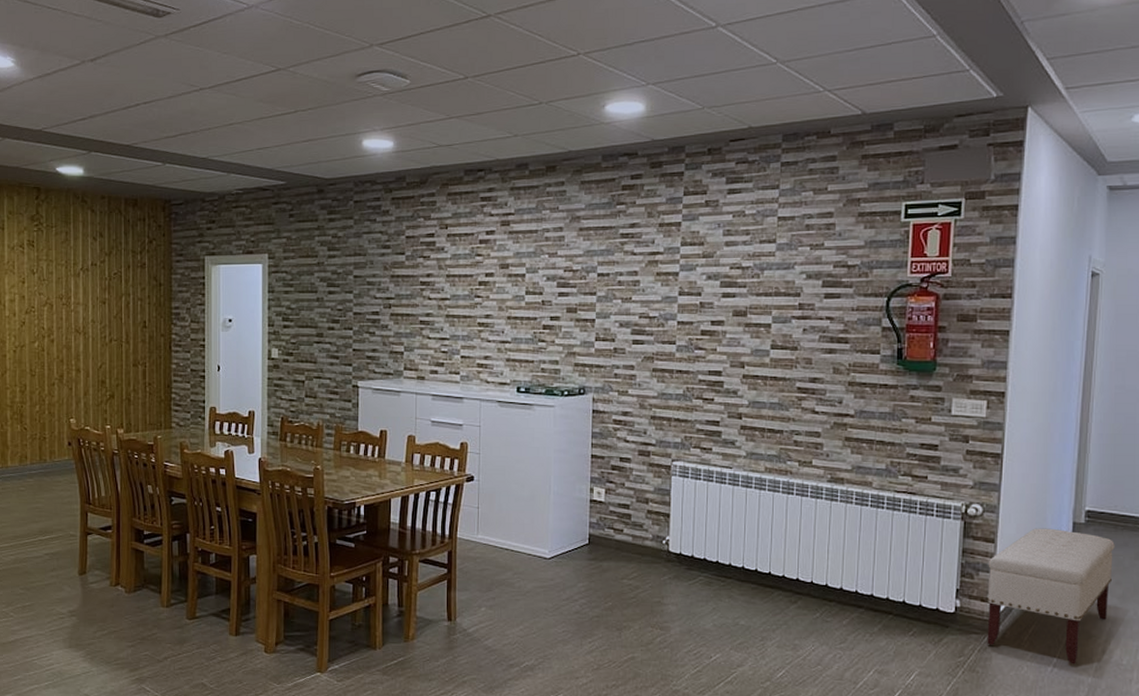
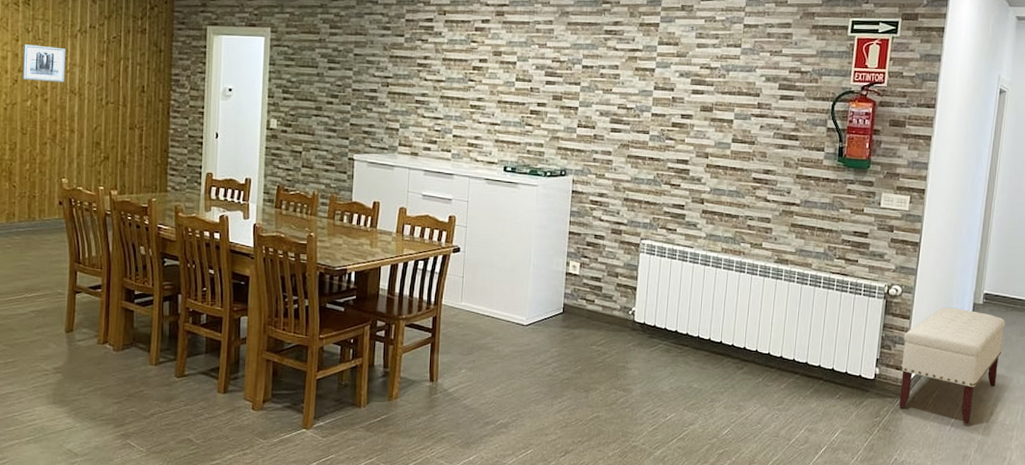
wall art: none [29,286,70,322] -> present [22,44,66,82]

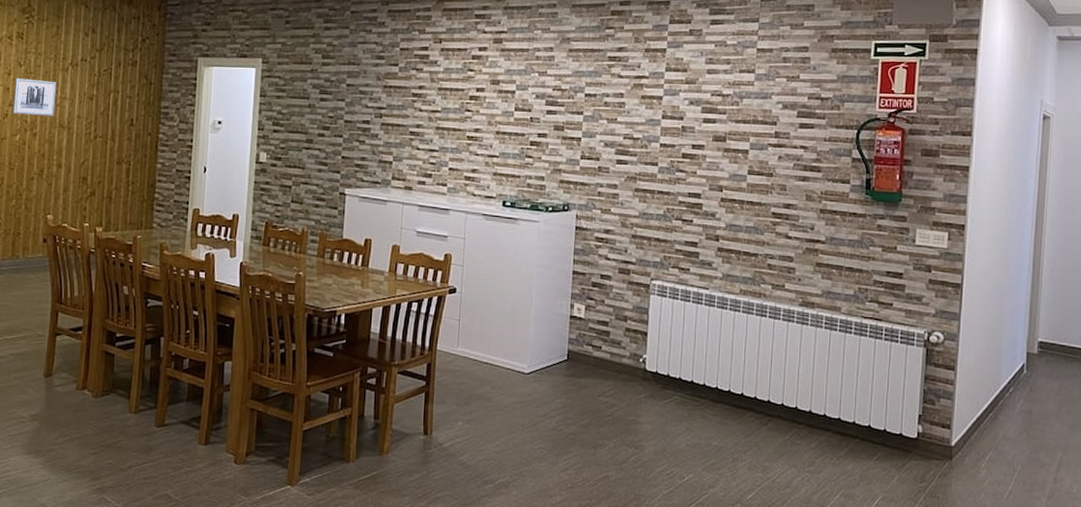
bench: present [899,307,1005,424] -> none [947,357,1065,492]

